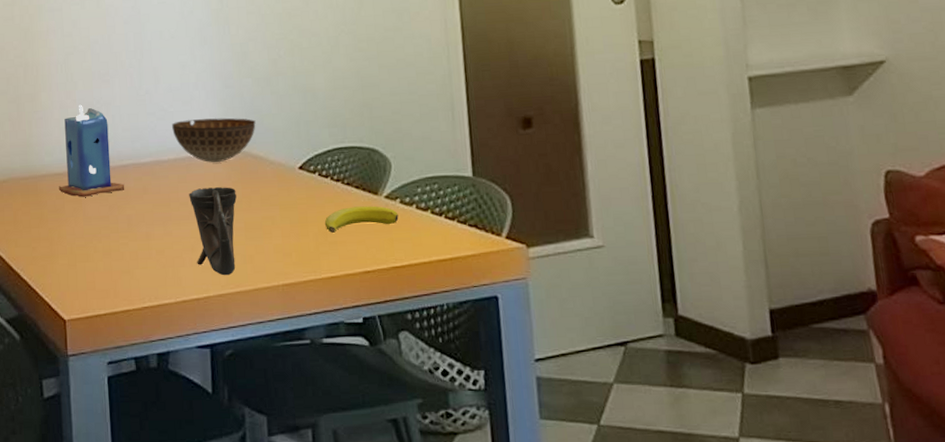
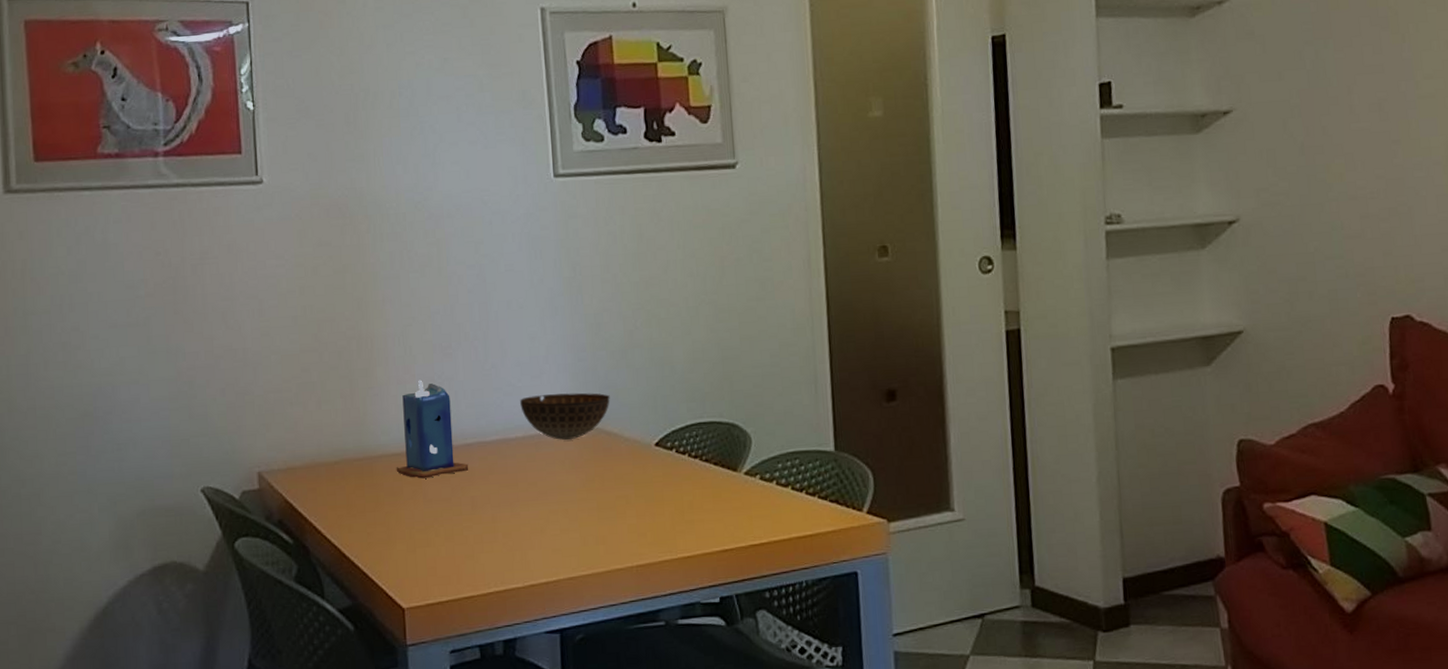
cup: present [189,187,237,276] -> none [538,465,589,558]
banana: present [324,205,399,233] -> none [681,482,758,511]

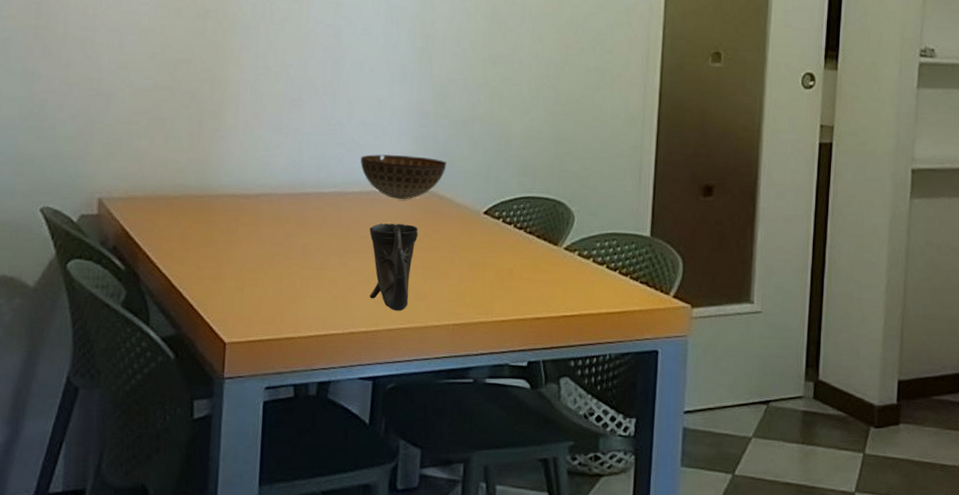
candle: present [396,380,469,479] -> none [233,127,305,221]
cup: none [538,465,589,558] -> present [369,223,418,311]

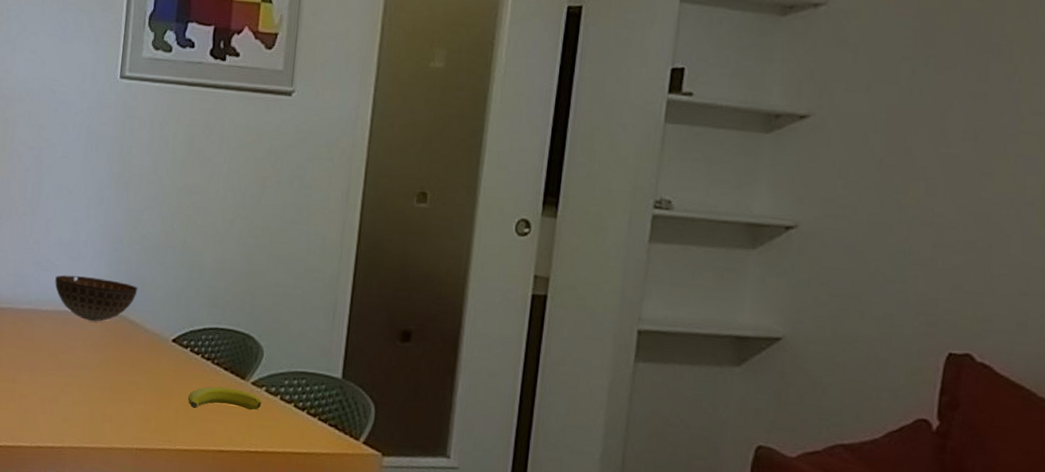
cup: present [369,223,418,311] -> none [57,342,107,431]
banana: none [502,255,575,278] -> present [187,386,262,411]

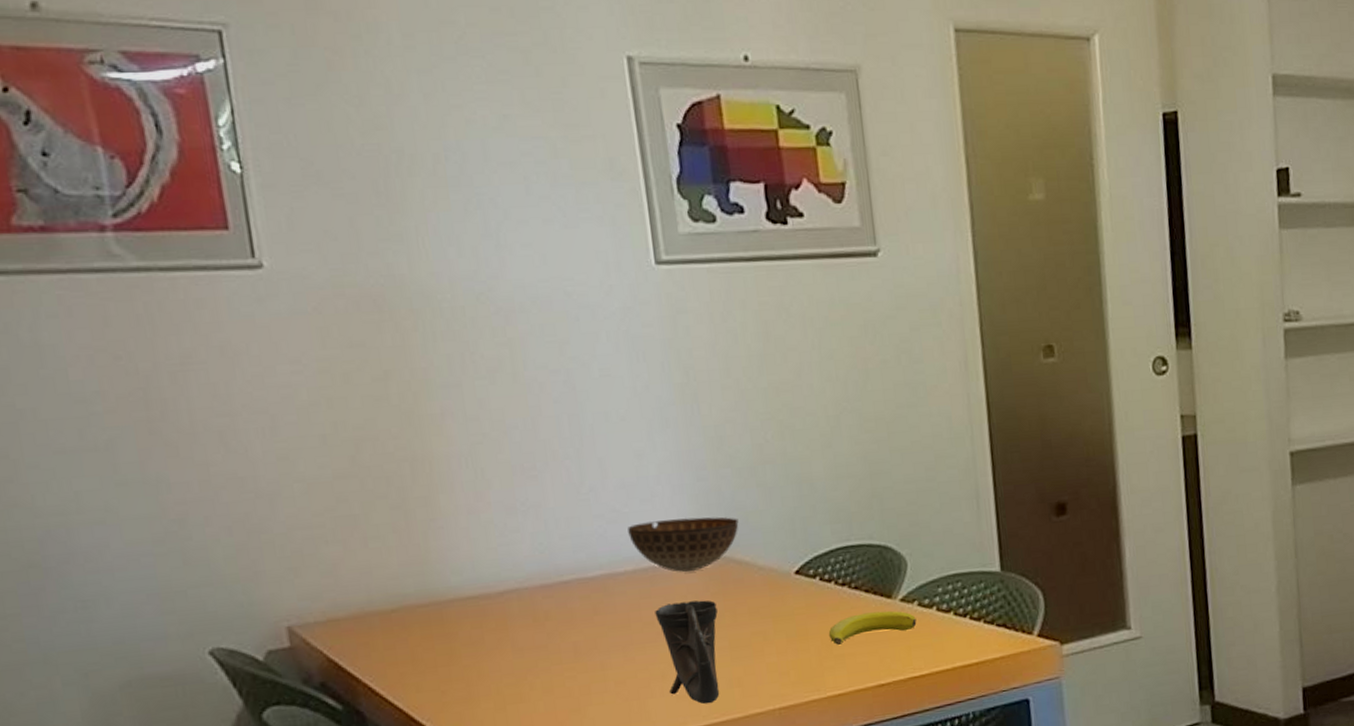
cup: none [57,342,107,431] -> present [655,600,720,705]

